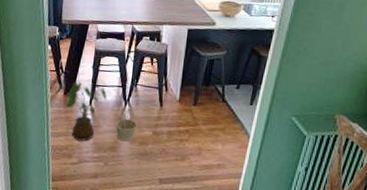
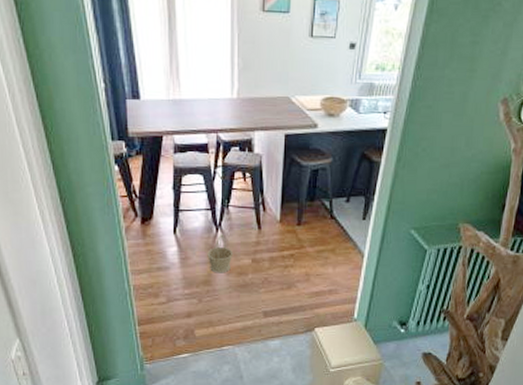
house plant: present [54,82,107,141] -> none [129,208,193,277]

